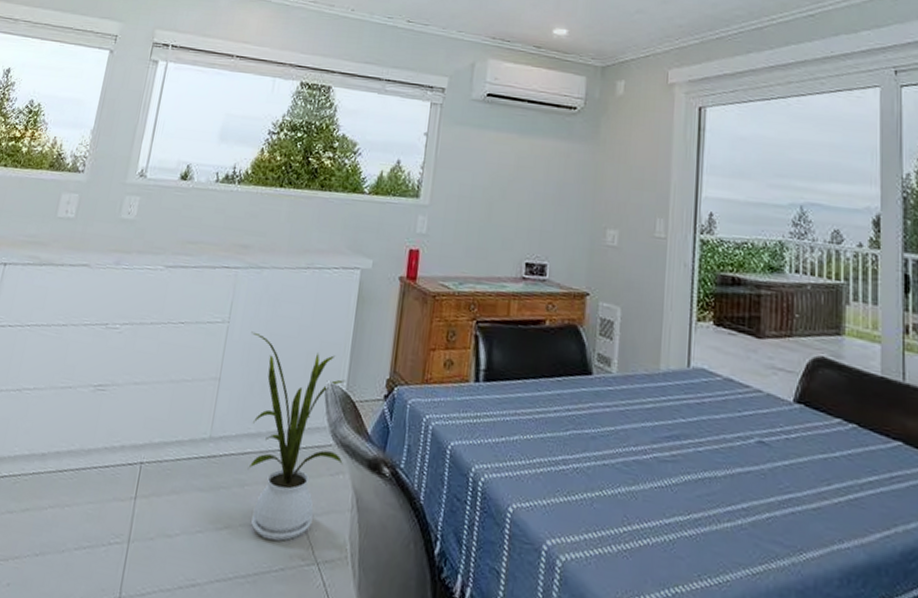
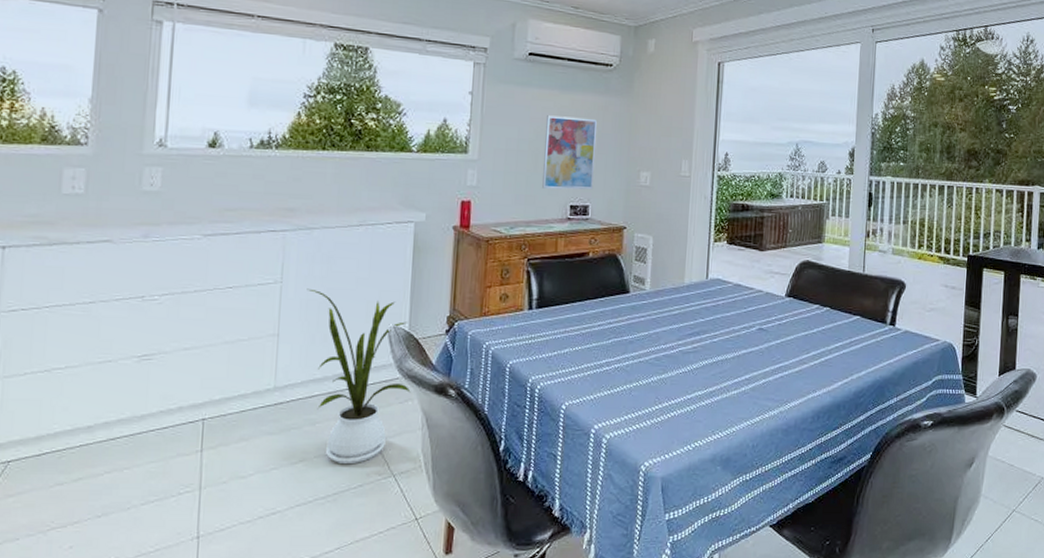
wall art: none [495,160,558,247] -> present [542,115,597,190]

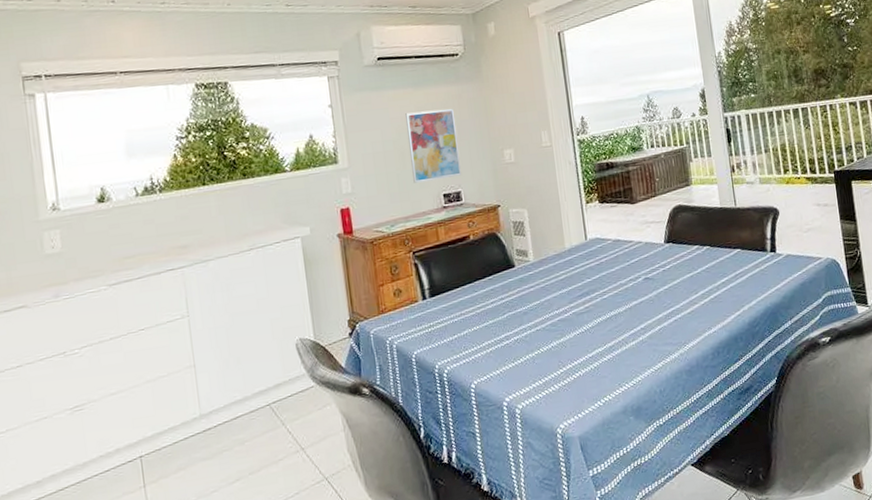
house plant: present [307,288,411,465] -> none [213,315,327,476]

